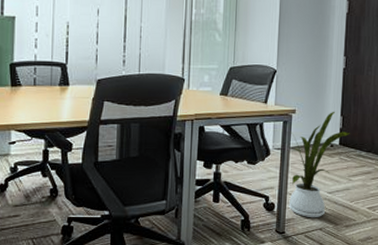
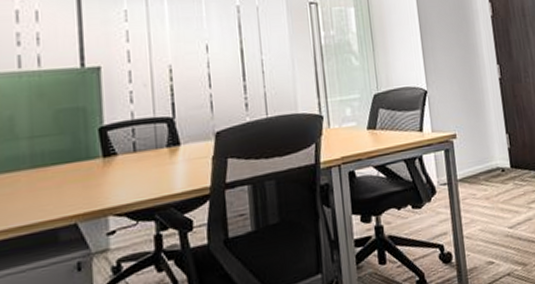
house plant: present [289,111,350,217] -> none [456,129,520,263]

